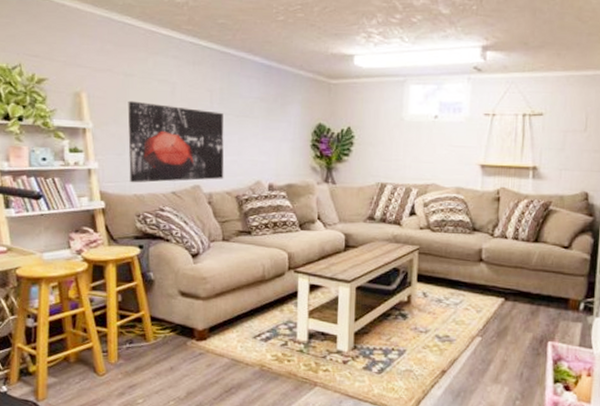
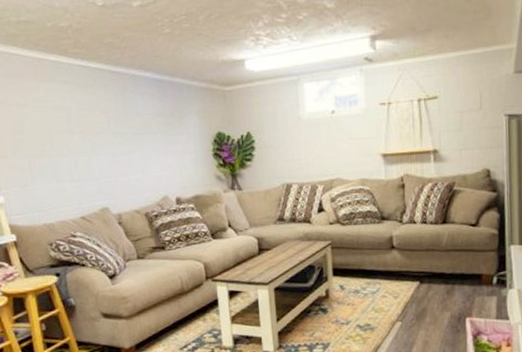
wall art: present [128,100,224,183] -> none [25,131,131,213]

